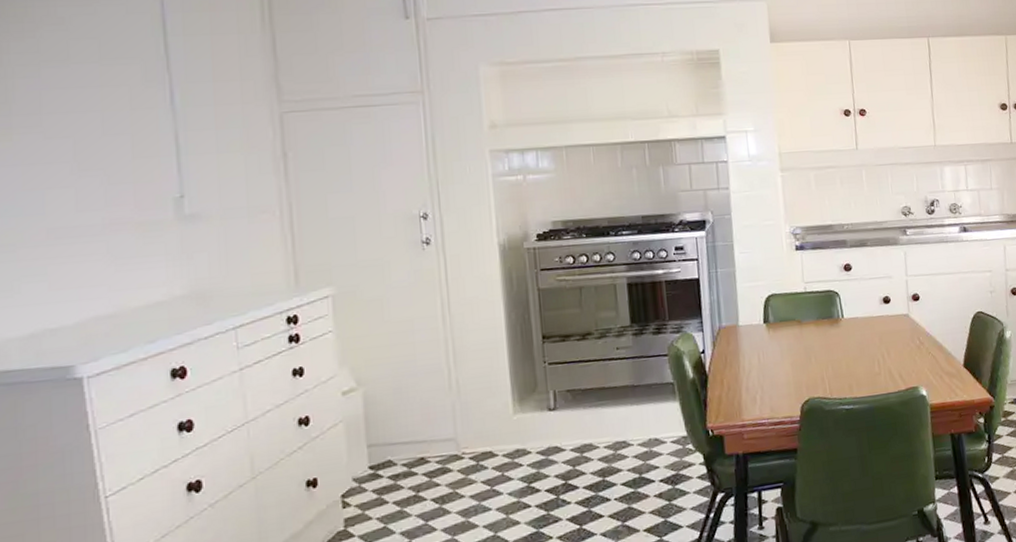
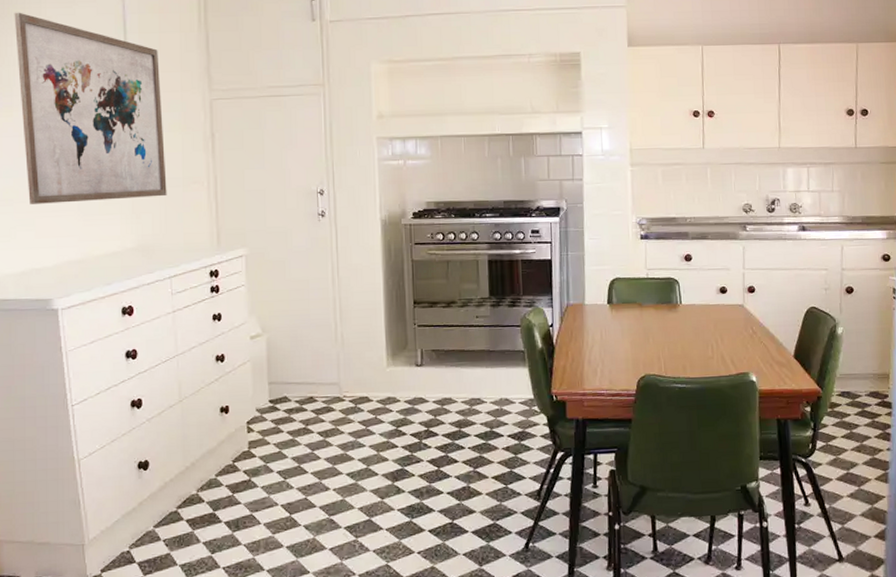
wall art: none [11,11,227,249] -> present [14,12,167,204]

